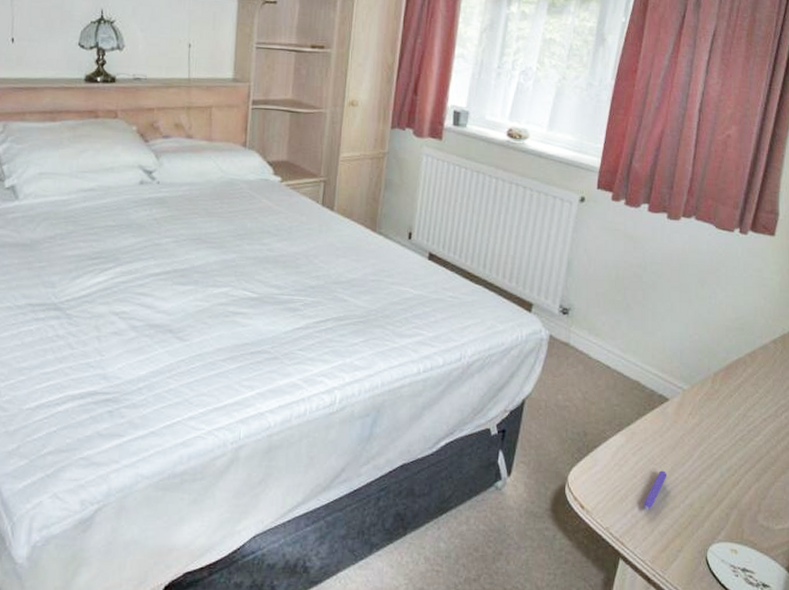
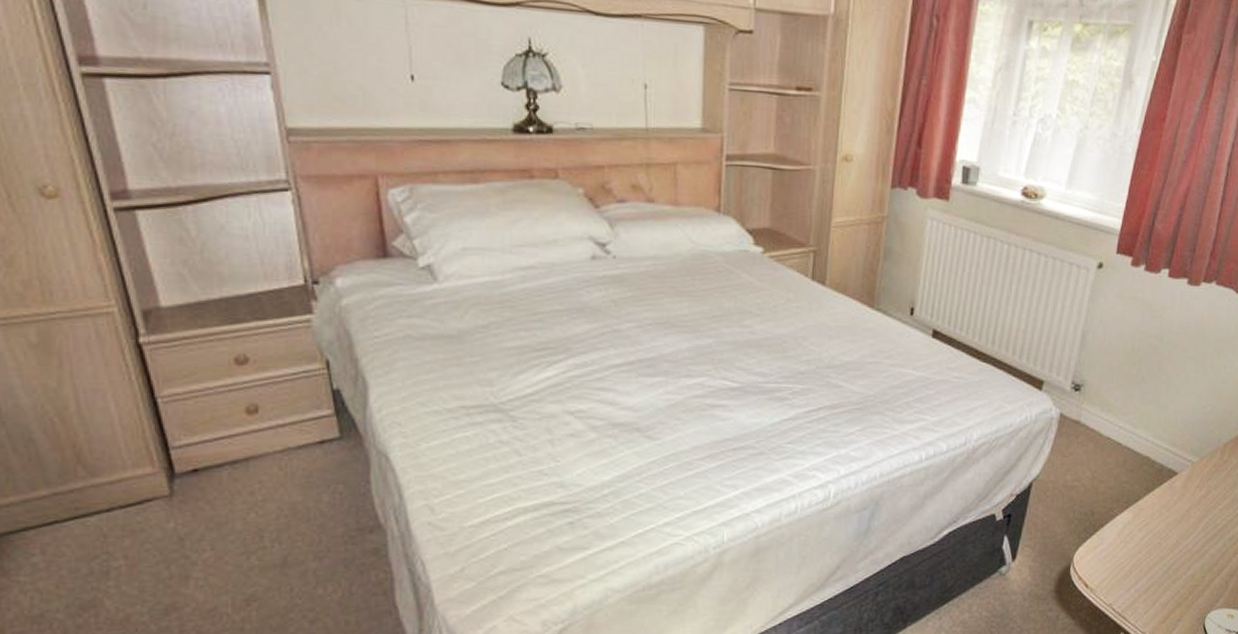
pen: present [644,470,667,512] -> none [1147,544,1172,586]

